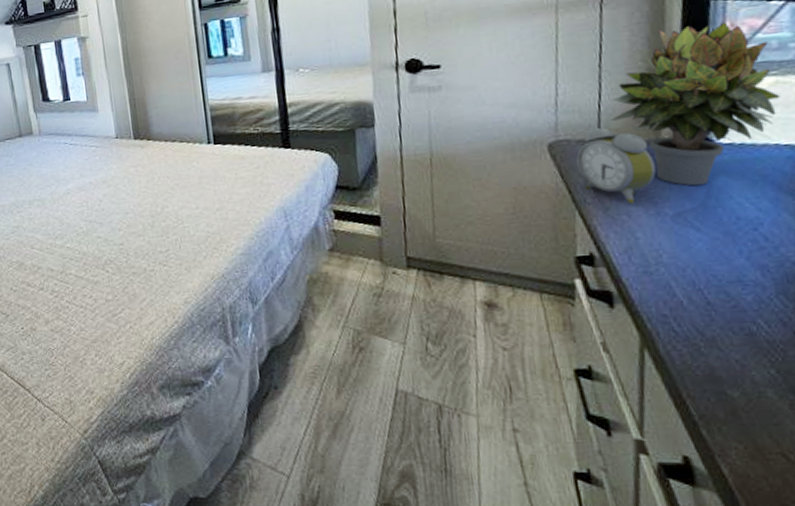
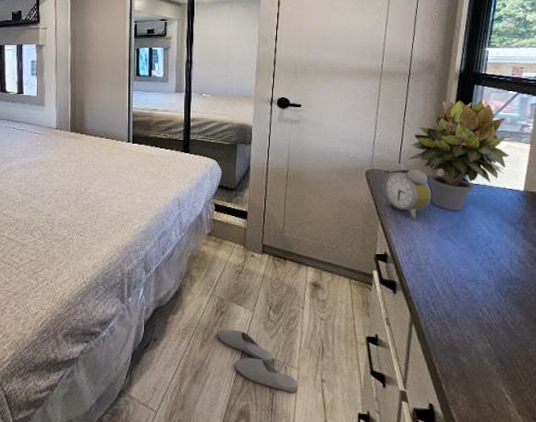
slippers: none [358,370,480,448] -> present [218,330,298,393]

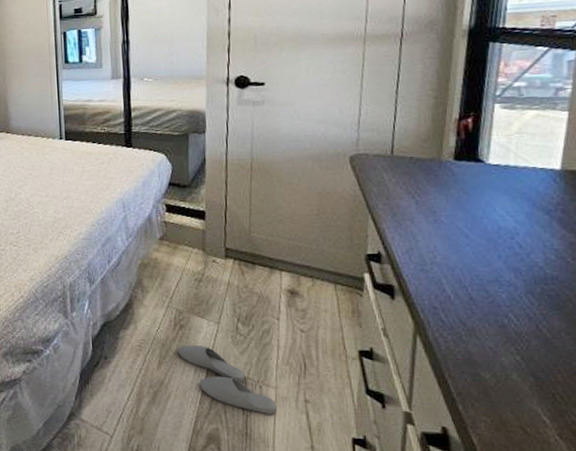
alarm clock: present [383,163,431,220] -> none [373,144,436,212]
potted plant: present [407,99,509,211] -> none [403,61,540,199]

